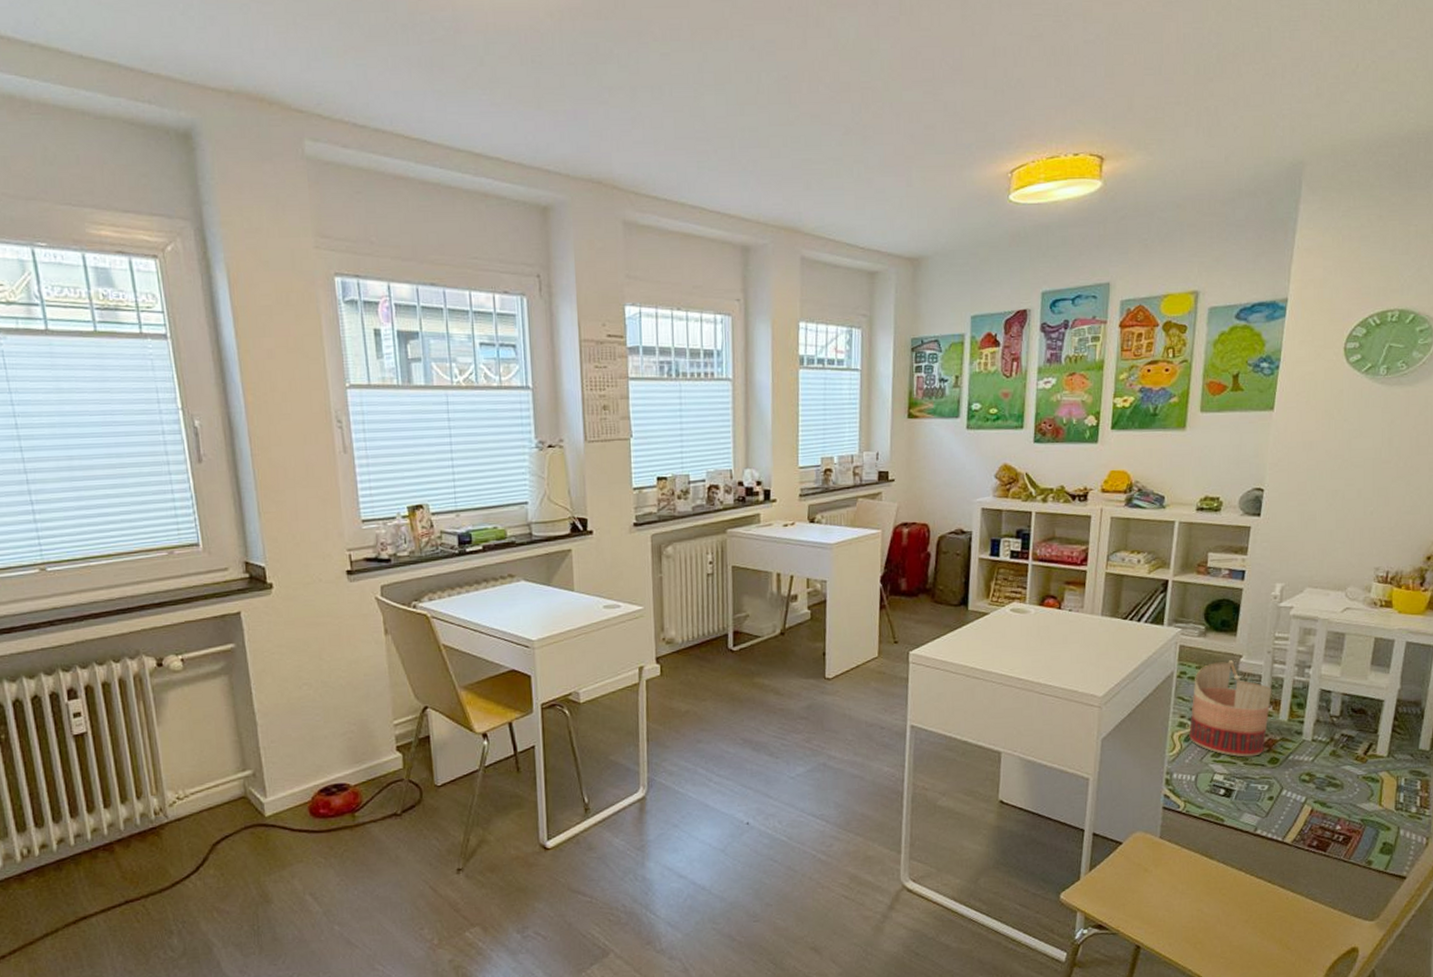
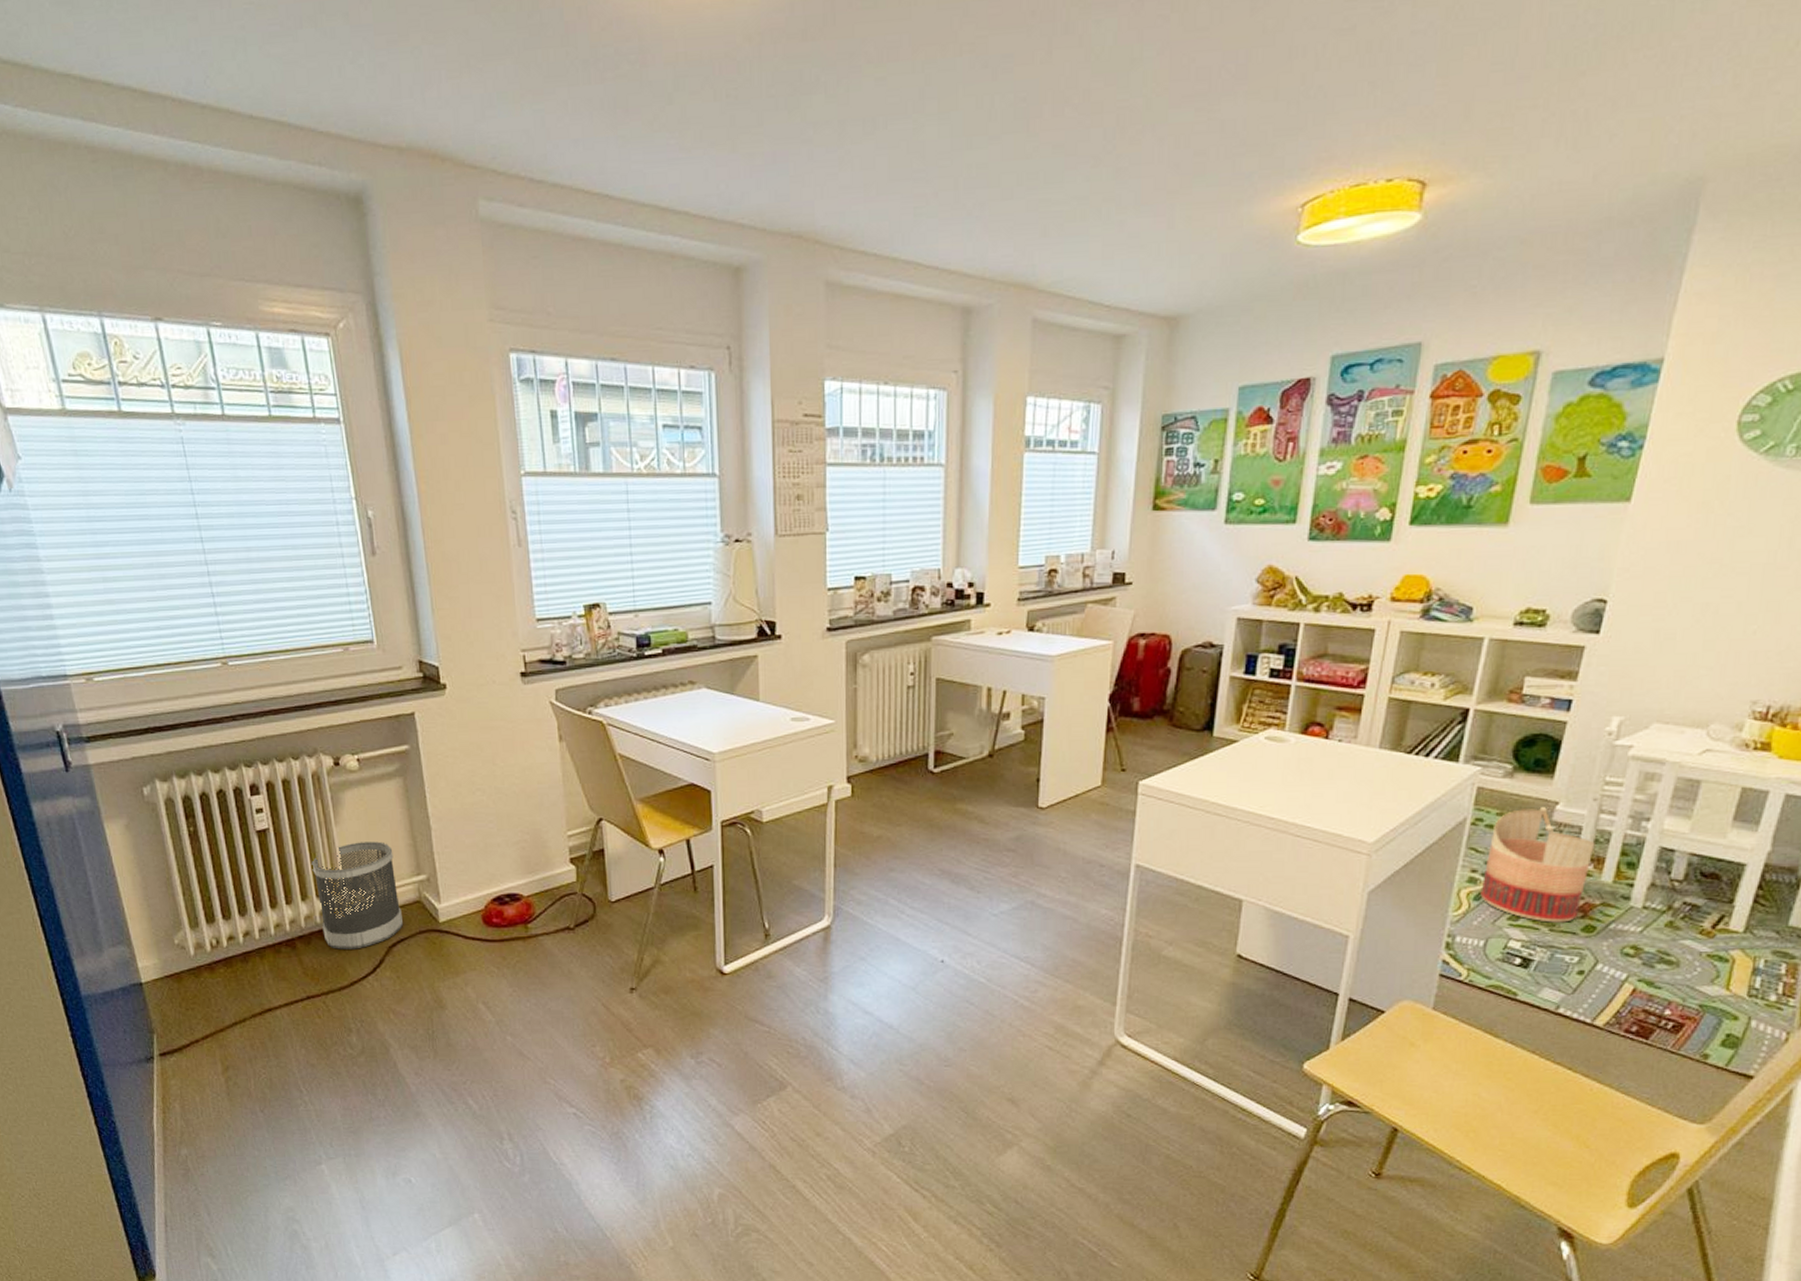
wastebasket: none [132,739,229,851] -> present [311,841,404,949]

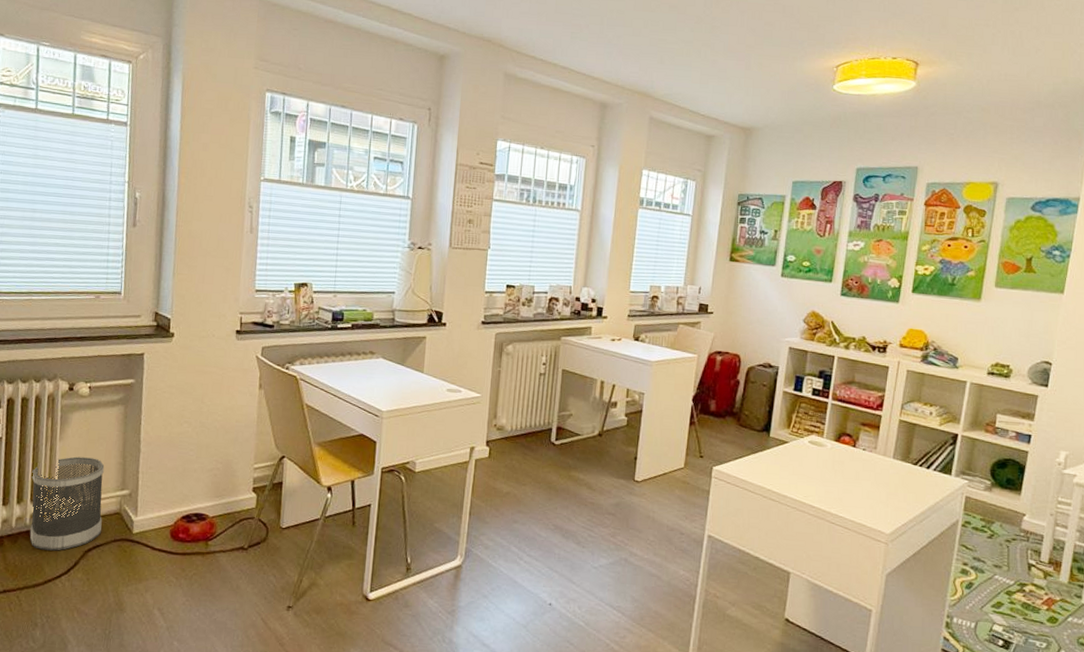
basket: present [1480,807,1595,923] -> none [970,517,1053,613]

